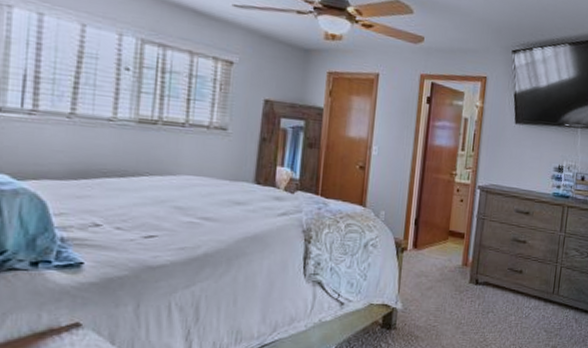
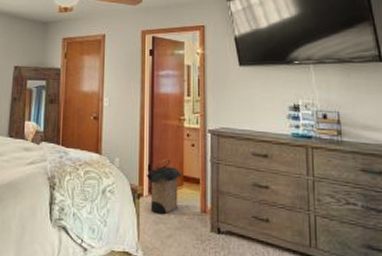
laundry hamper: none [412,213,448,267] -> present [147,158,182,214]

